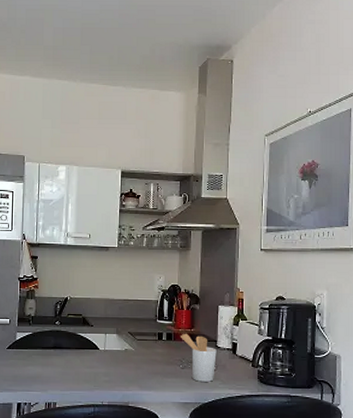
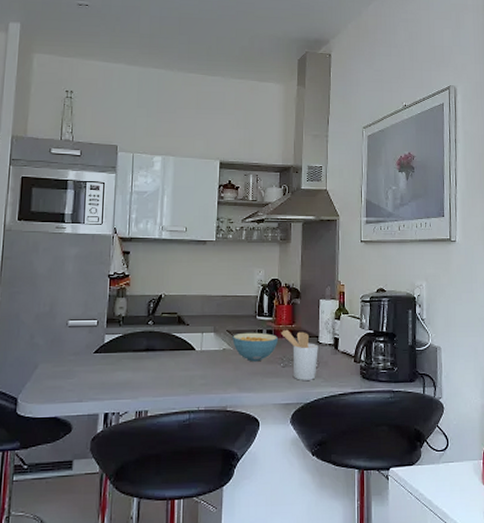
cereal bowl: none [134,335,177,363] -> present [232,332,278,362]

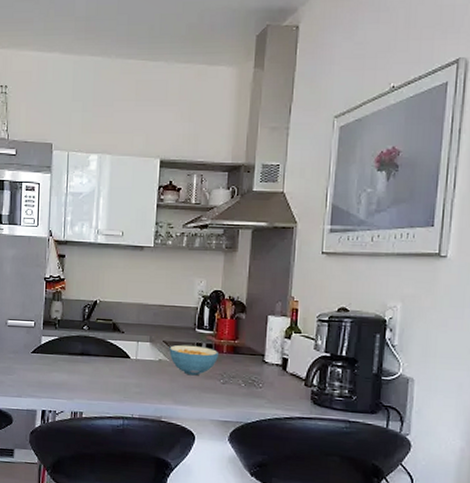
utensil holder: present [281,329,318,380] -> none [222,344,264,400]

